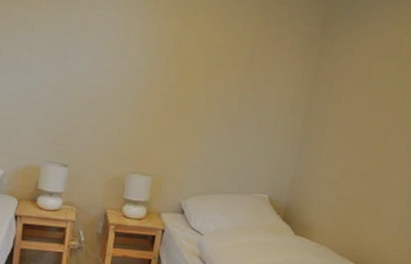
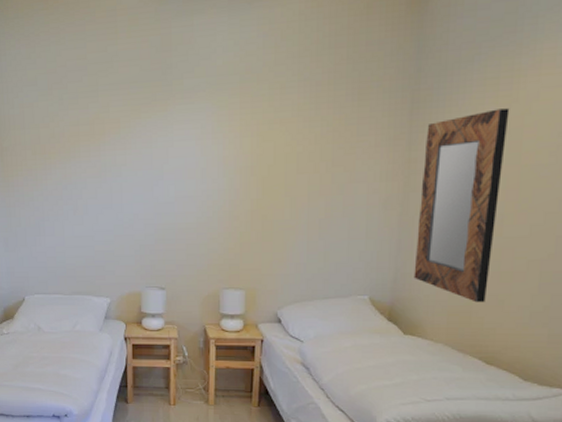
home mirror: none [309,36,403,211] -> present [413,108,510,303]

